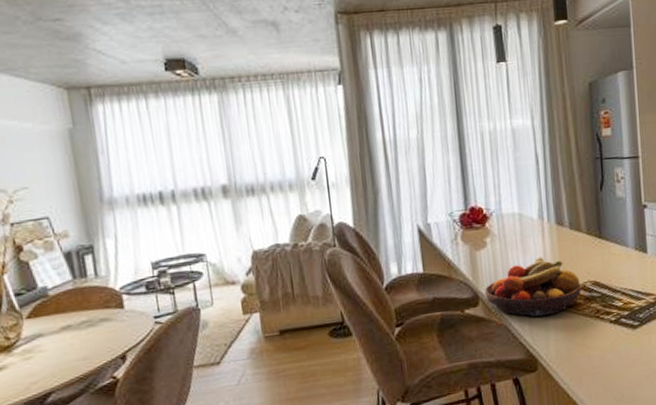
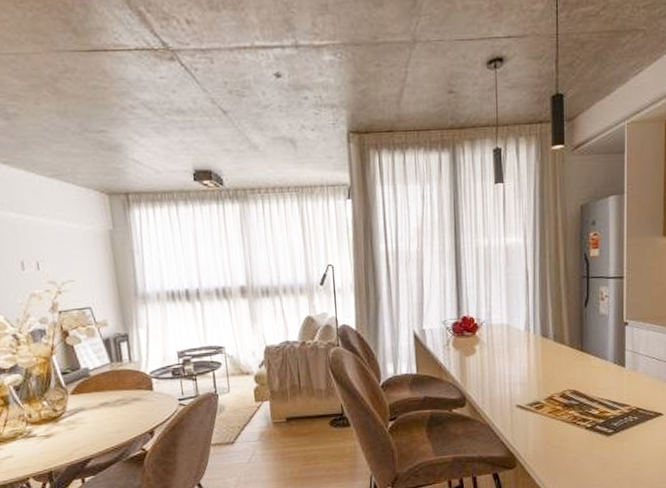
fruit bowl: present [484,256,582,317] -> none [471,365,561,419]

